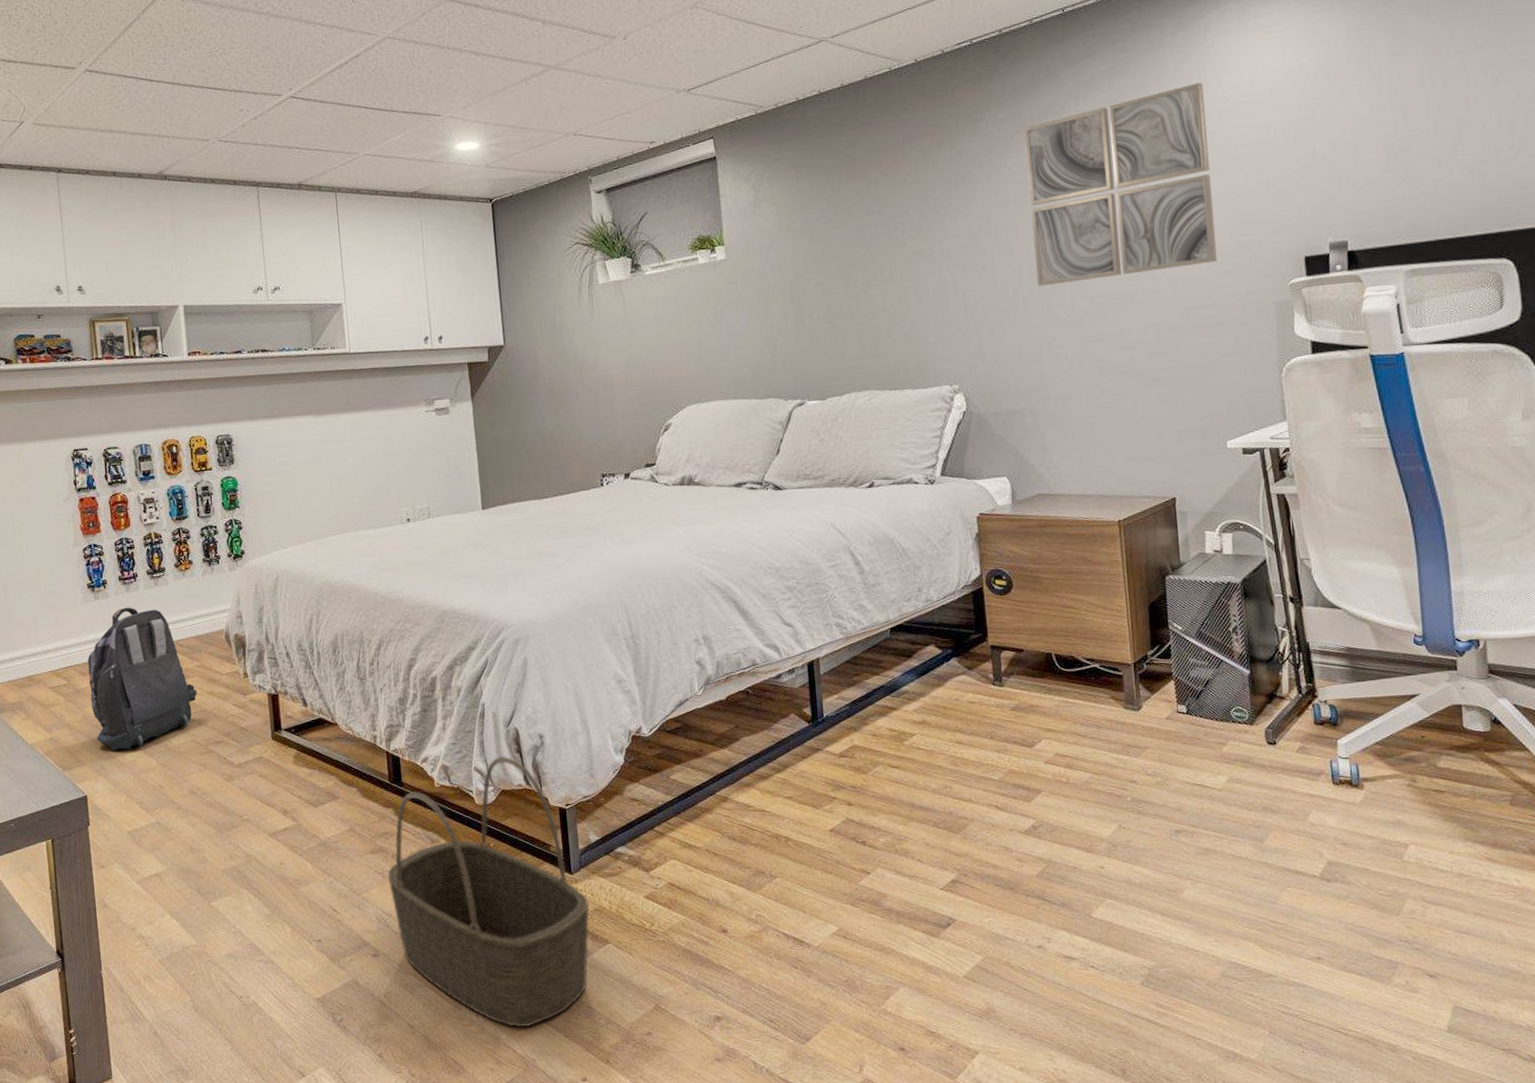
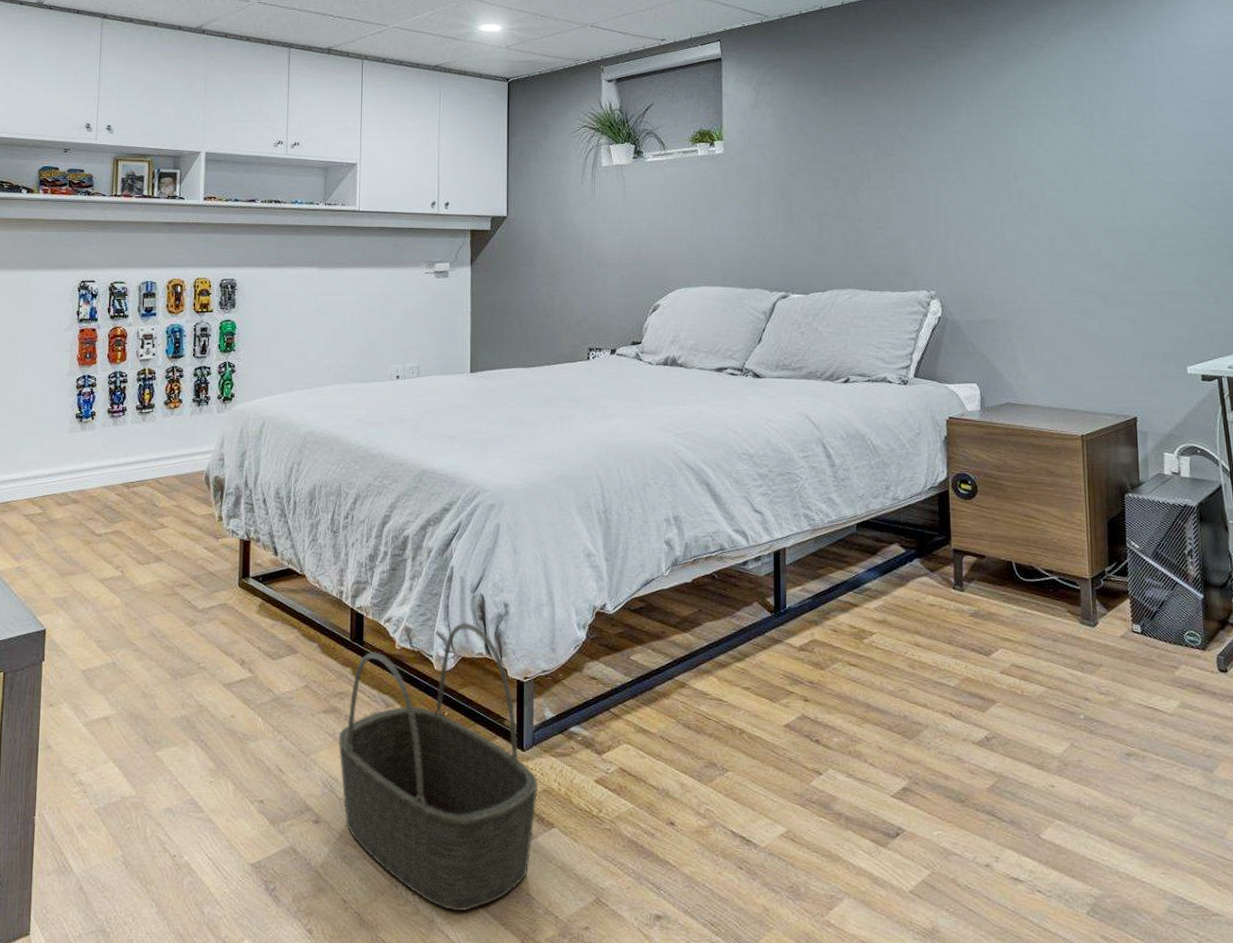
backpack: present [87,607,198,751] -> none [63,440,171,585]
wall art: present [1024,82,1218,287] -> none [1008,30,1183,205]

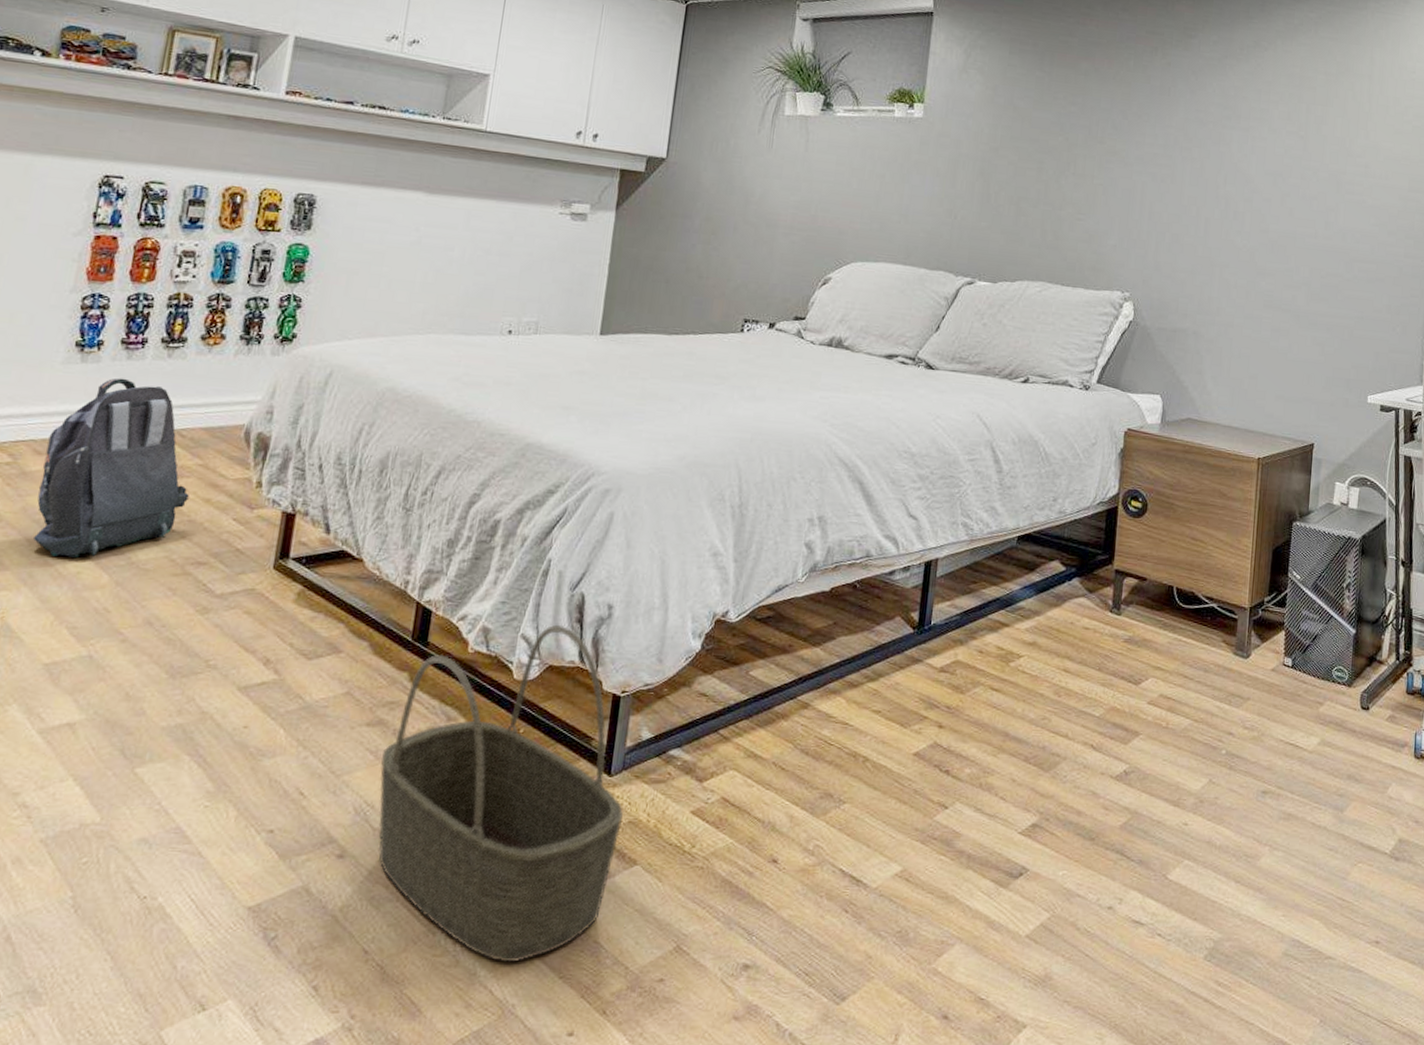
backpack: none [63,440,171,585] -> present [34,378,190,558]

